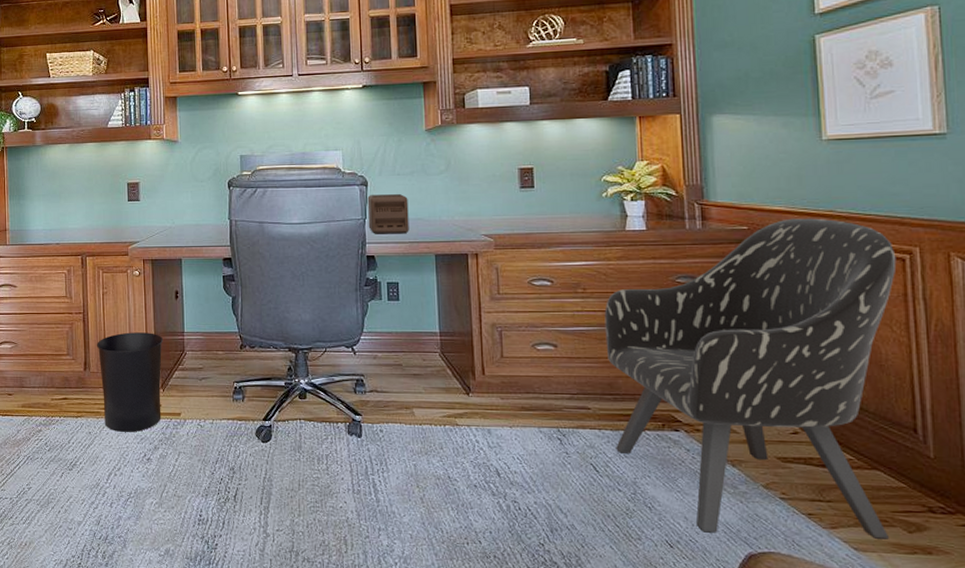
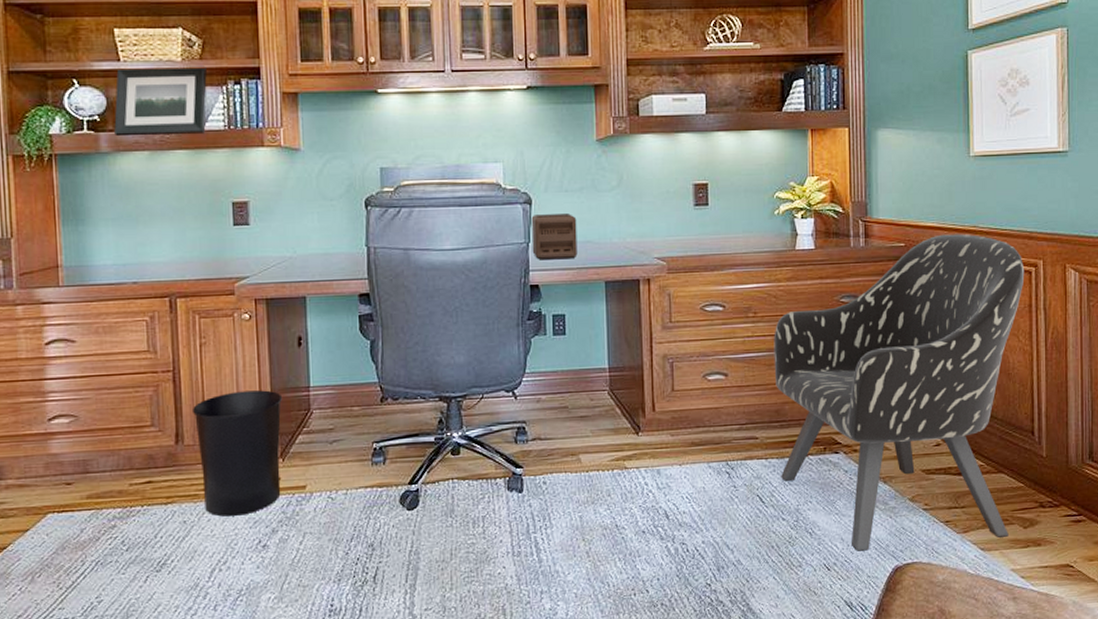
picture frame: none [45,78,110,134] -> present [114,66,207,137]

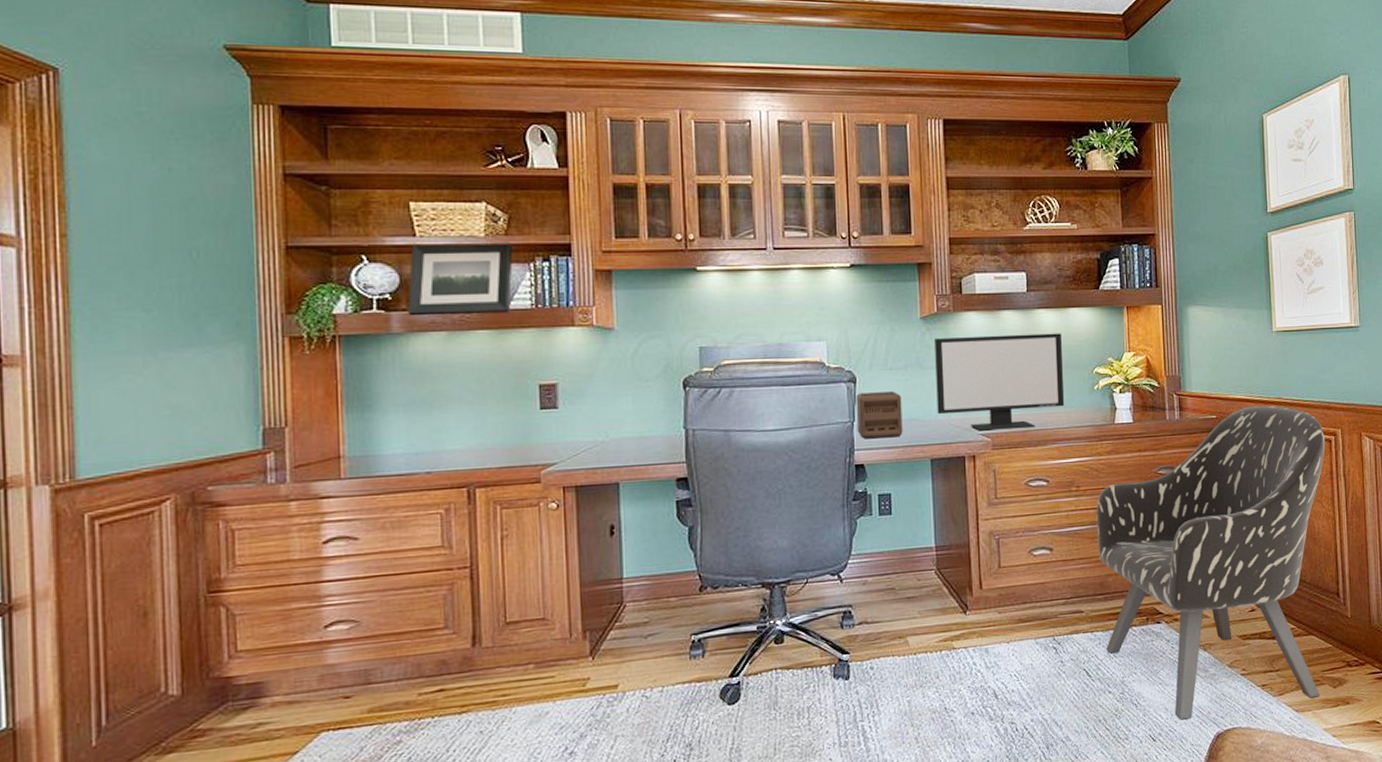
waste bin: present [191,390,283,517] -> none [491,583,593,724]
computer monitor: none [611,156,744,255] -> present [935,333,1065,431]

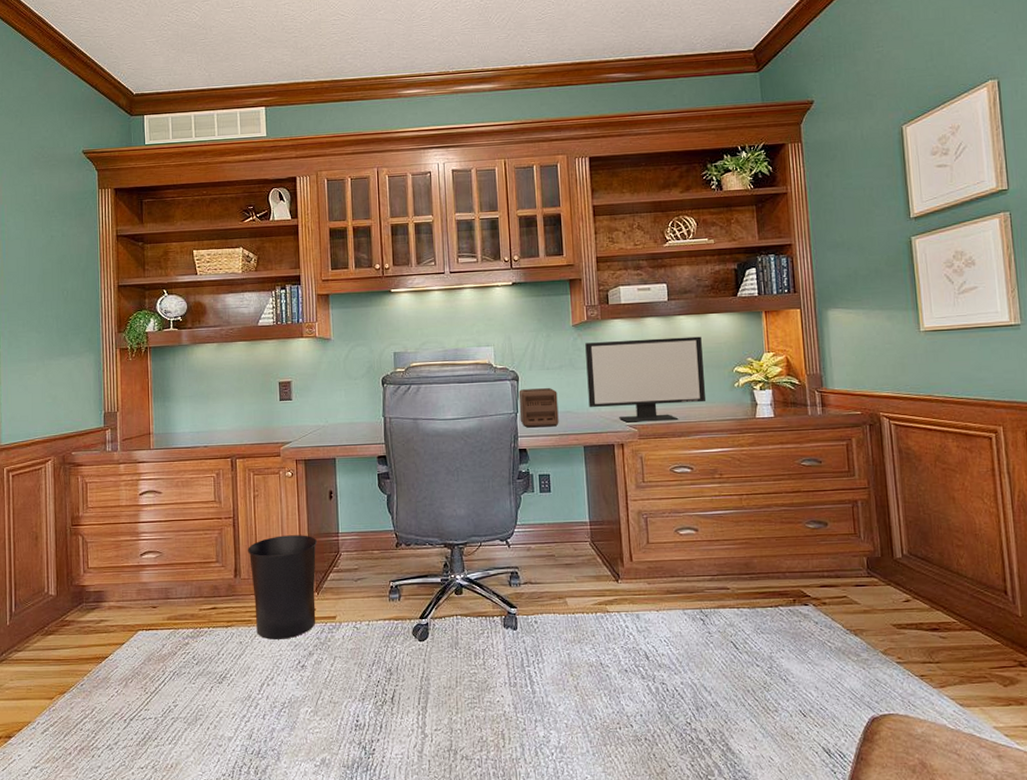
picture frame: present [408,242,513,316] -> none [192,276,261,333]
waste bin: none [491,583,593,724] -> present [247,535,318,640]
armchair: present [1096,405,1326,720] -> none [739,402,988,700]

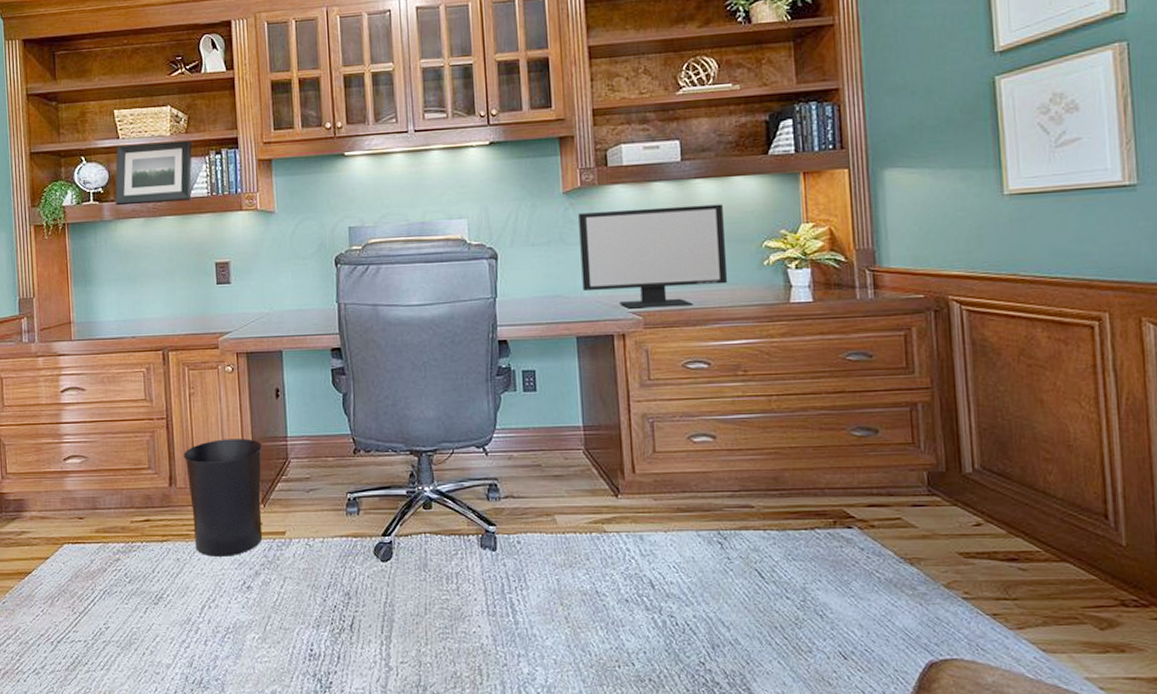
picture frame: none [192,276,261,333] -> present [115,139,192,206]
desk organizer: present [518,388,559,428] -> none [497,268,547,315]

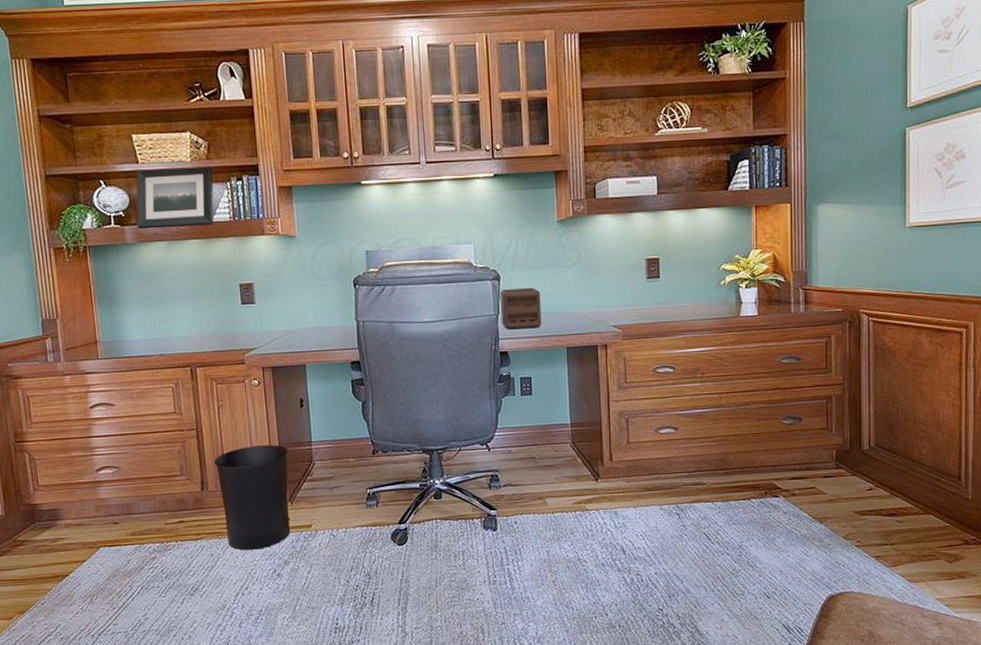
desk organizer: none [497,268,547,315] -> present [500,288,542,330]
computer monitor: present [578,204,728,309] -> none [570,232,692,323]

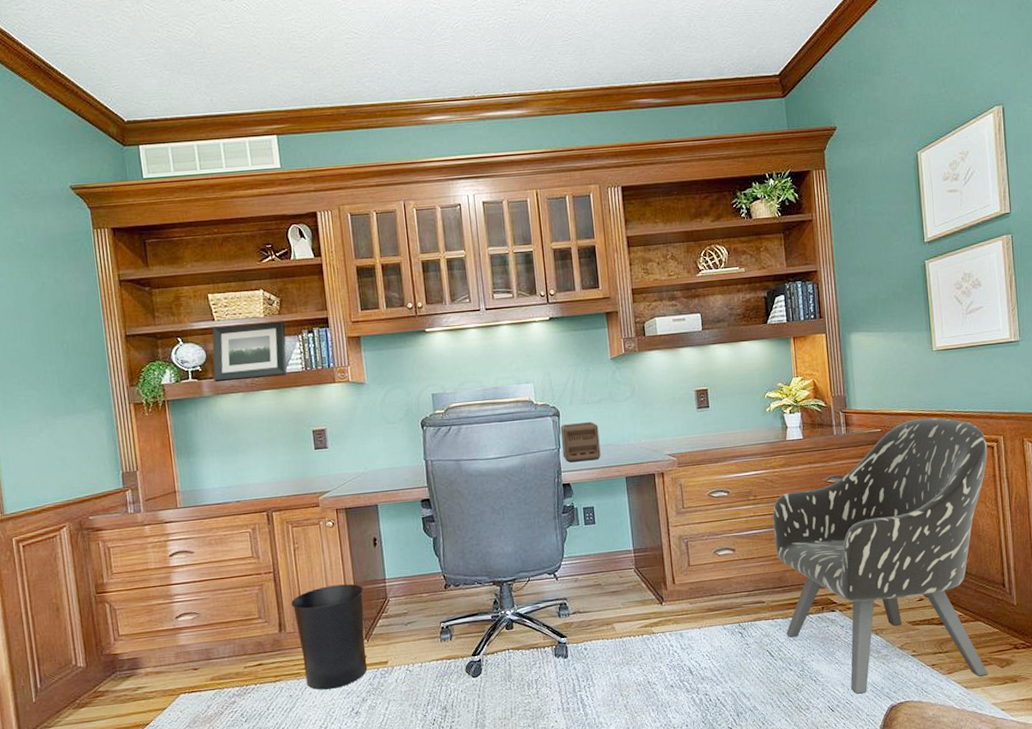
armchair: none [719,299,956,582] -> present [772,417,988,694]

